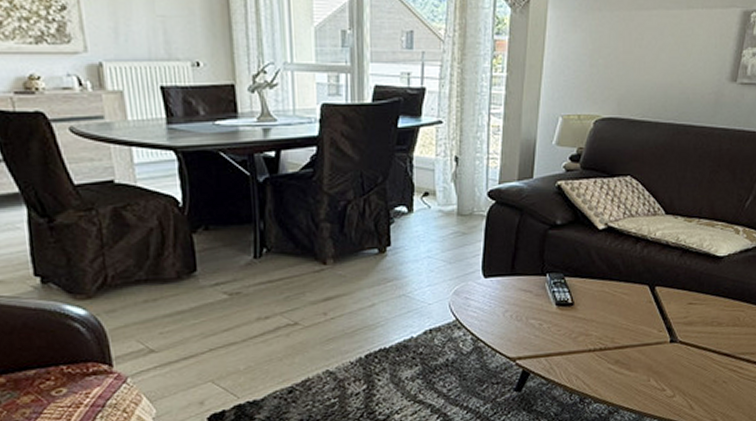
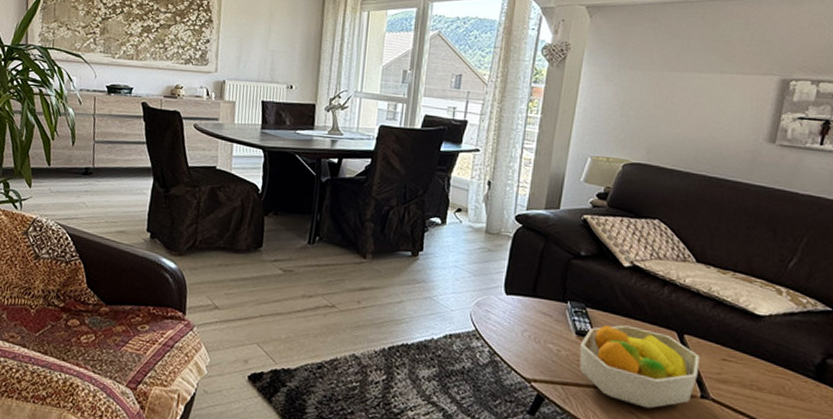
fruit bowl: none [560,287,669,362] -> present [579,324,700,409]

